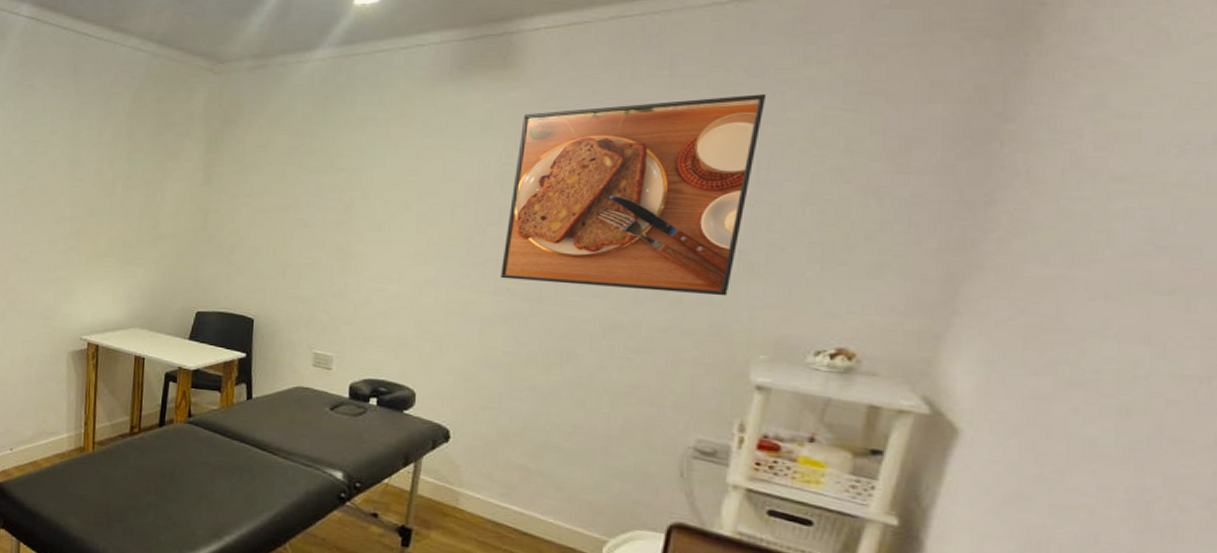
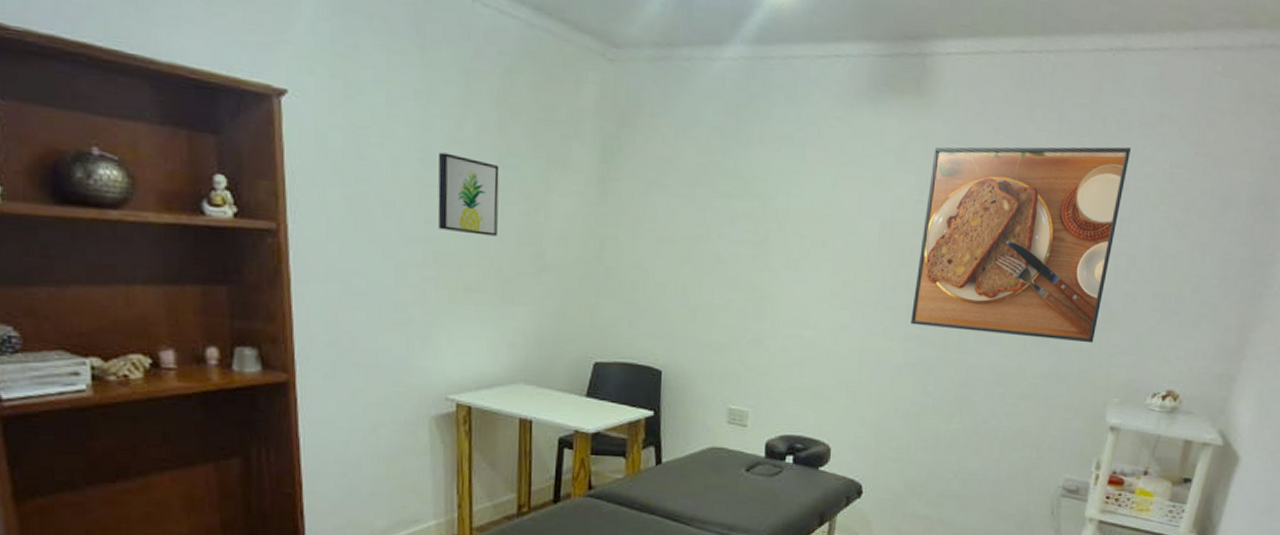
wall art: none [81,154,128,214] -> present [437,152,500,237]

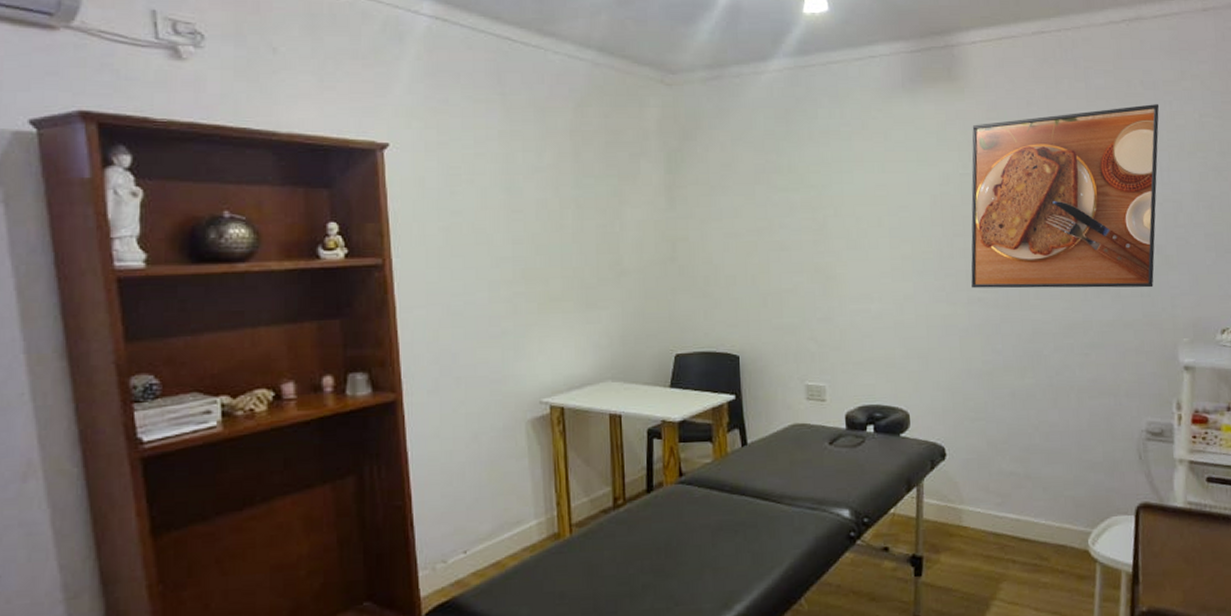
wall art: present [437,152,500,237] -> none [521,181,578,250]

